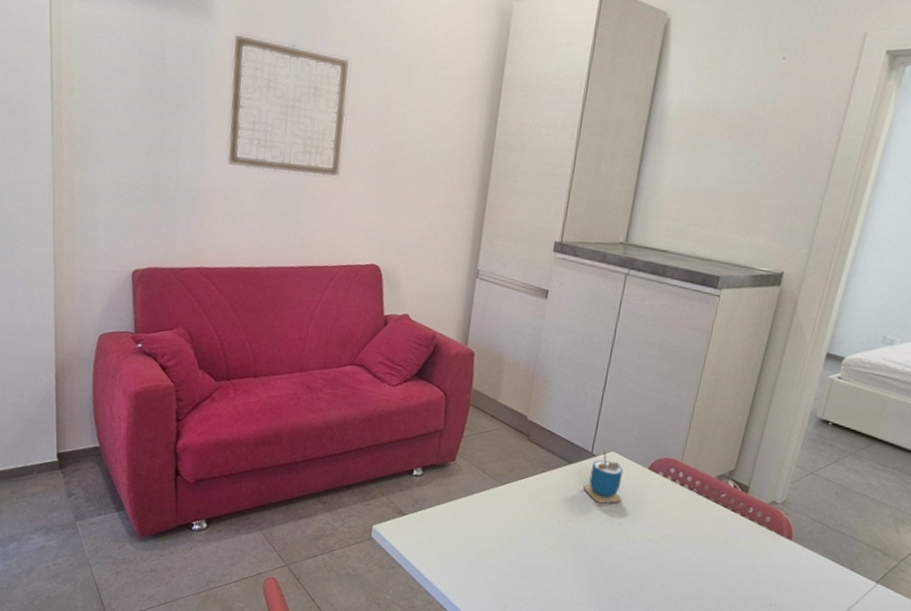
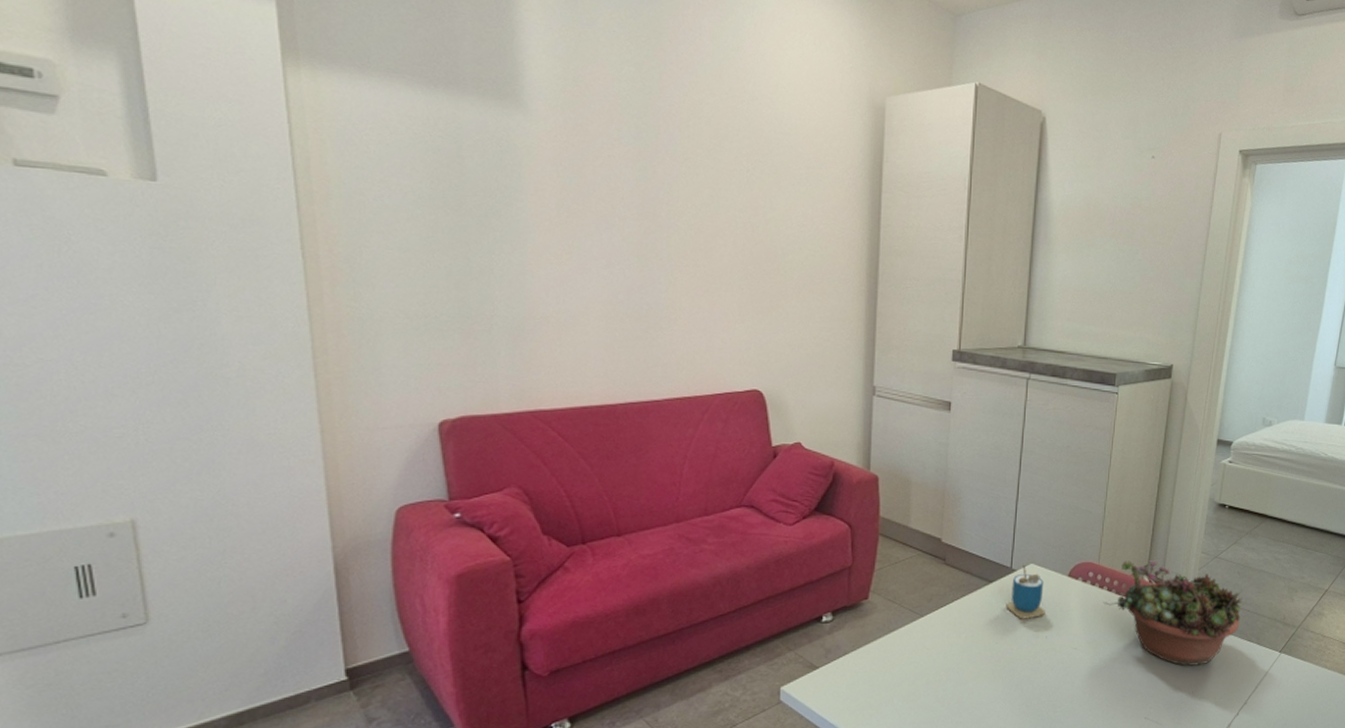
wall art: present [226,33,351,177] -> none [554,126,707,293]
succulent planter: none [682,462,841,580] -> present [1103,560,1244,667]

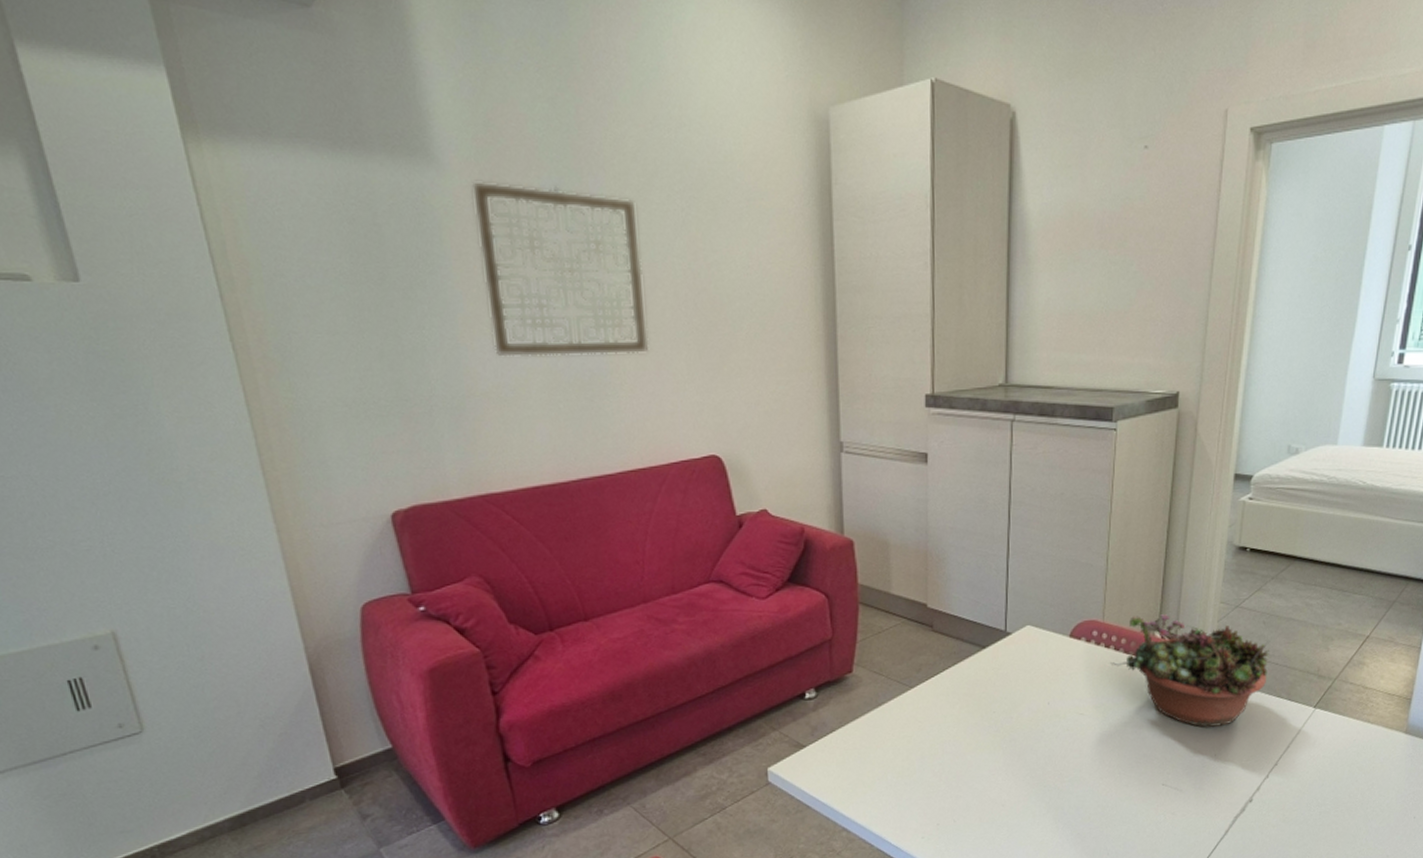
wall art: none [554,126,707,293] -> present [471,180,649,357]
cup: present [1006,563,1045,619] -> none [1002,625,1046,686]

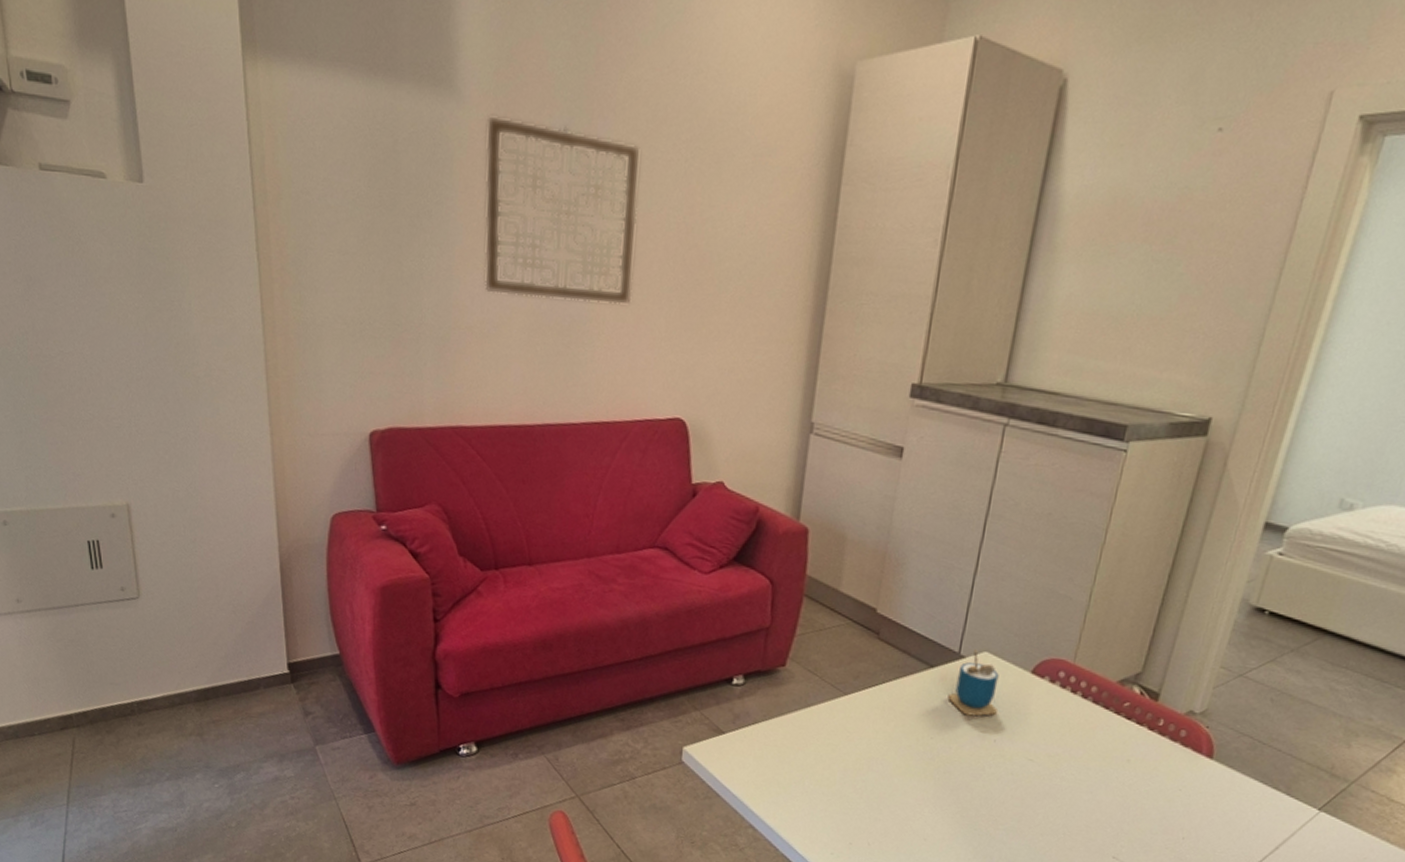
cup: none [1002,625,1046,686] -> present [947,649,999,716]
succulent planter: present [1110,614,1271,728] -> none [1074,663,1277,808]

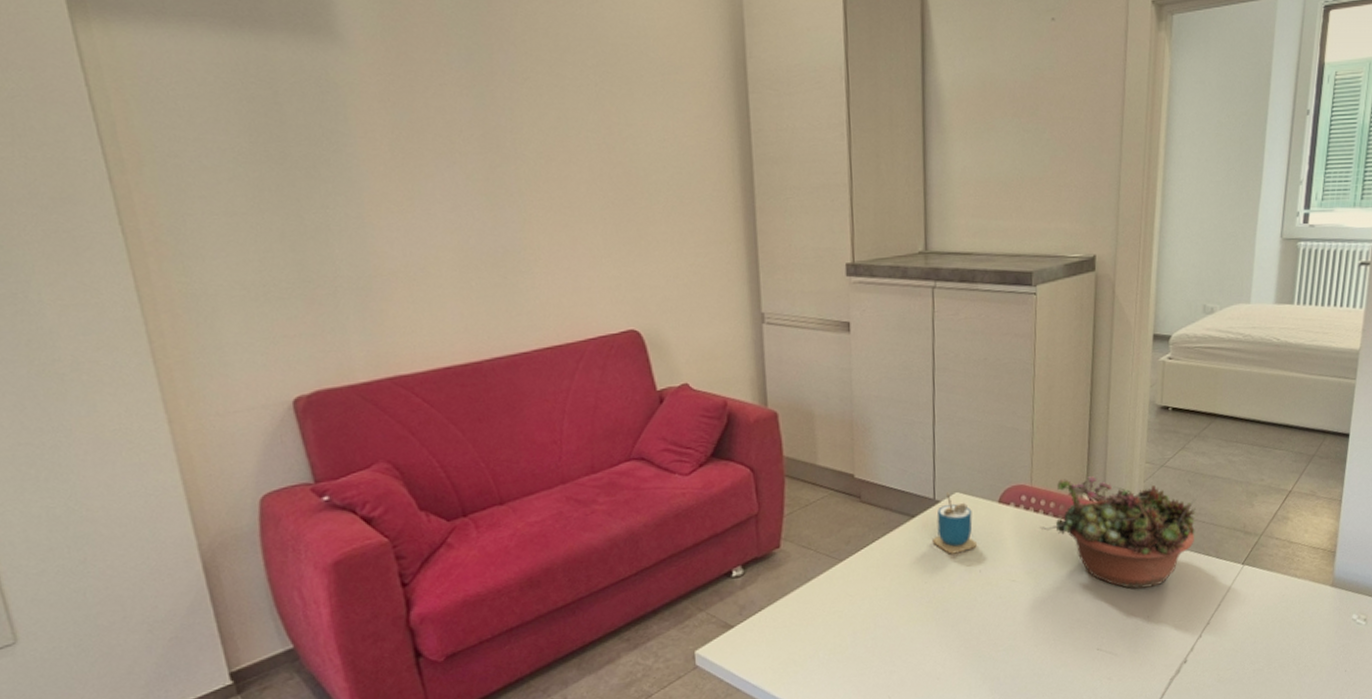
wall art: present [483,114,642,304] -> none [377,57,564,235]
succulent planter: none [1074,663,1277,808] -> present [1040,476,1197,589]

